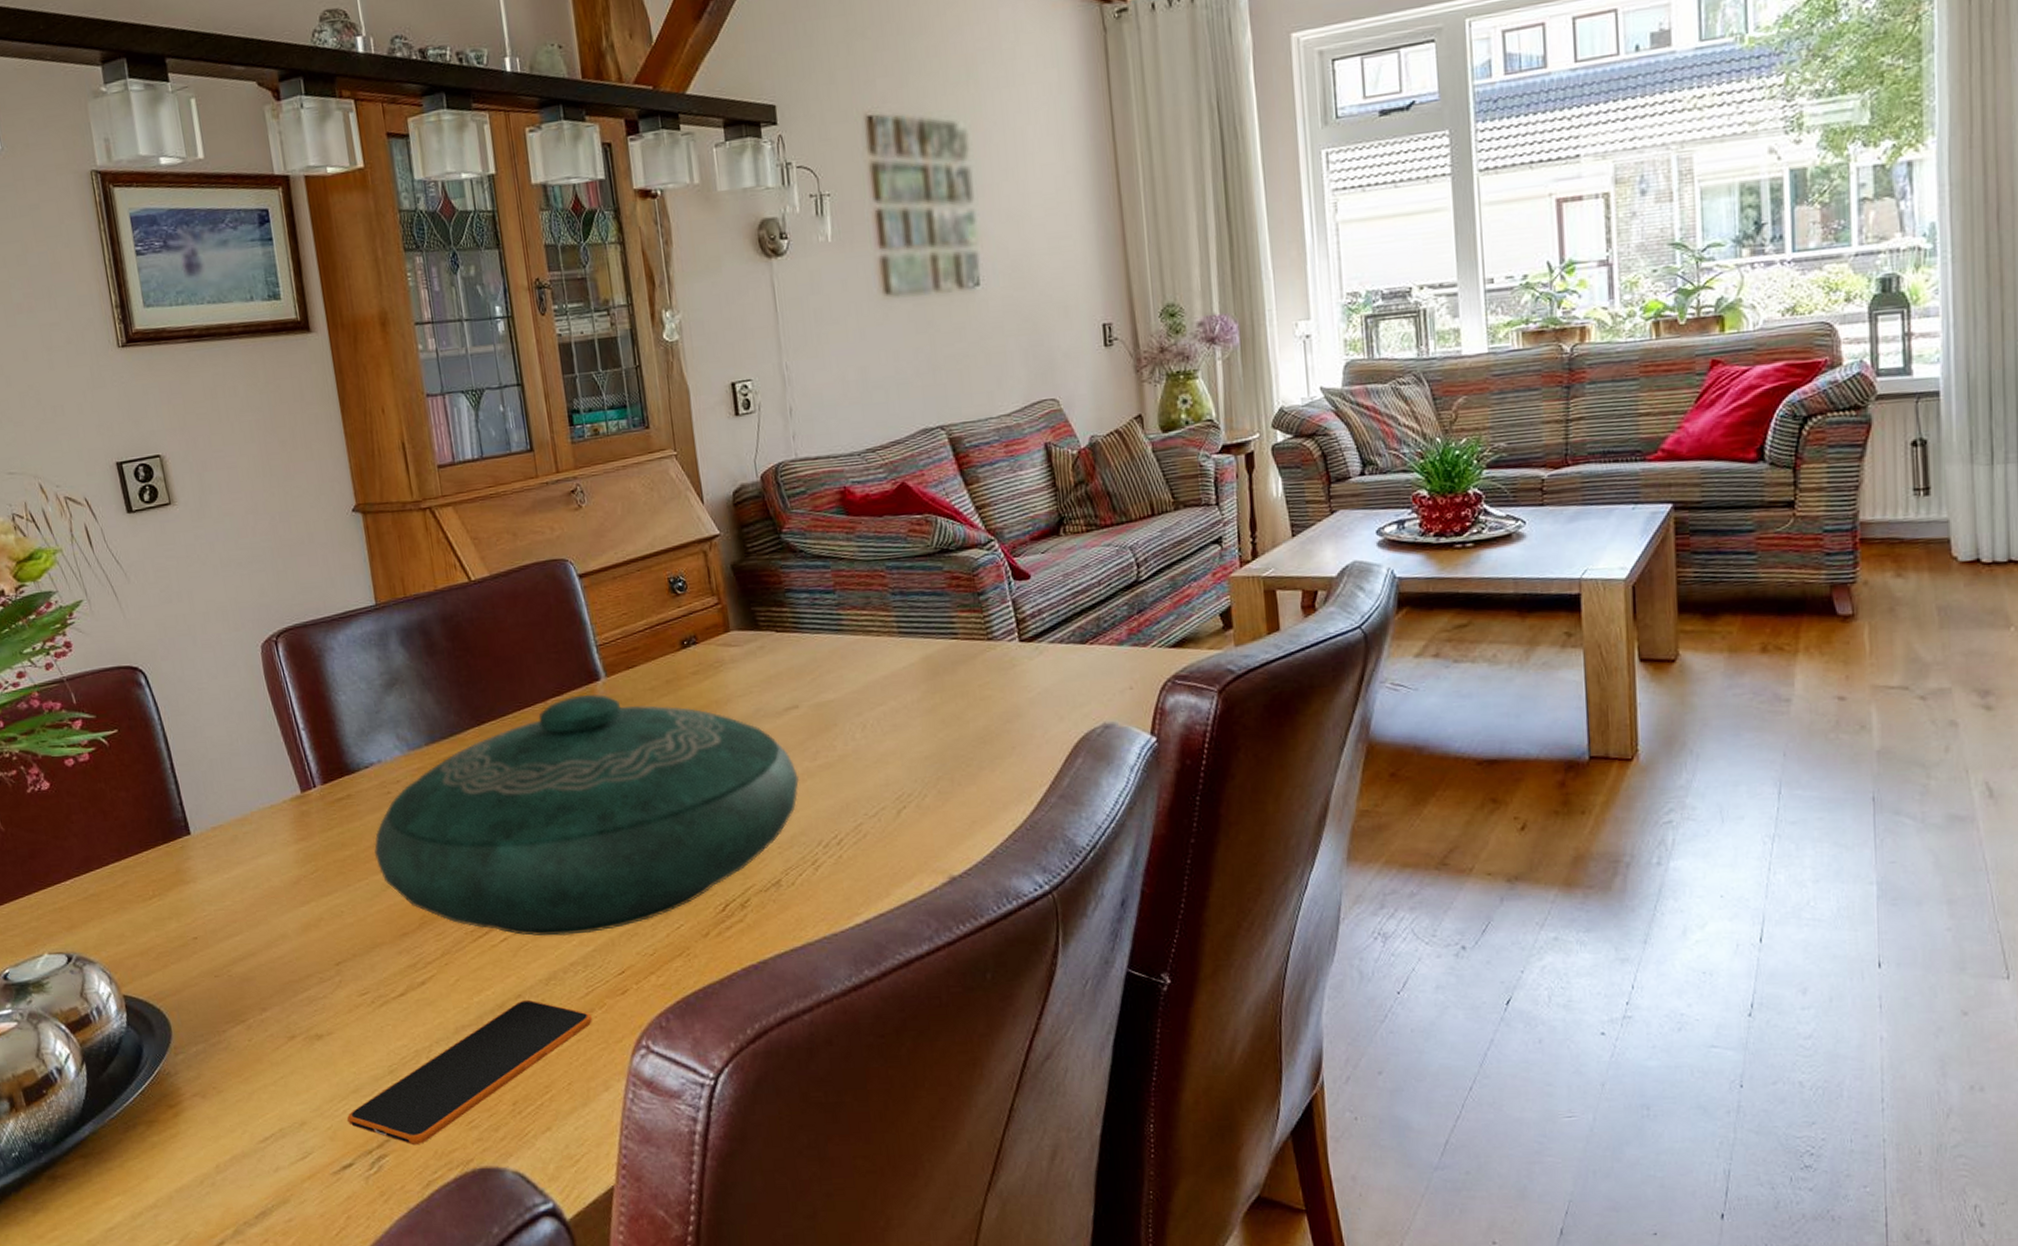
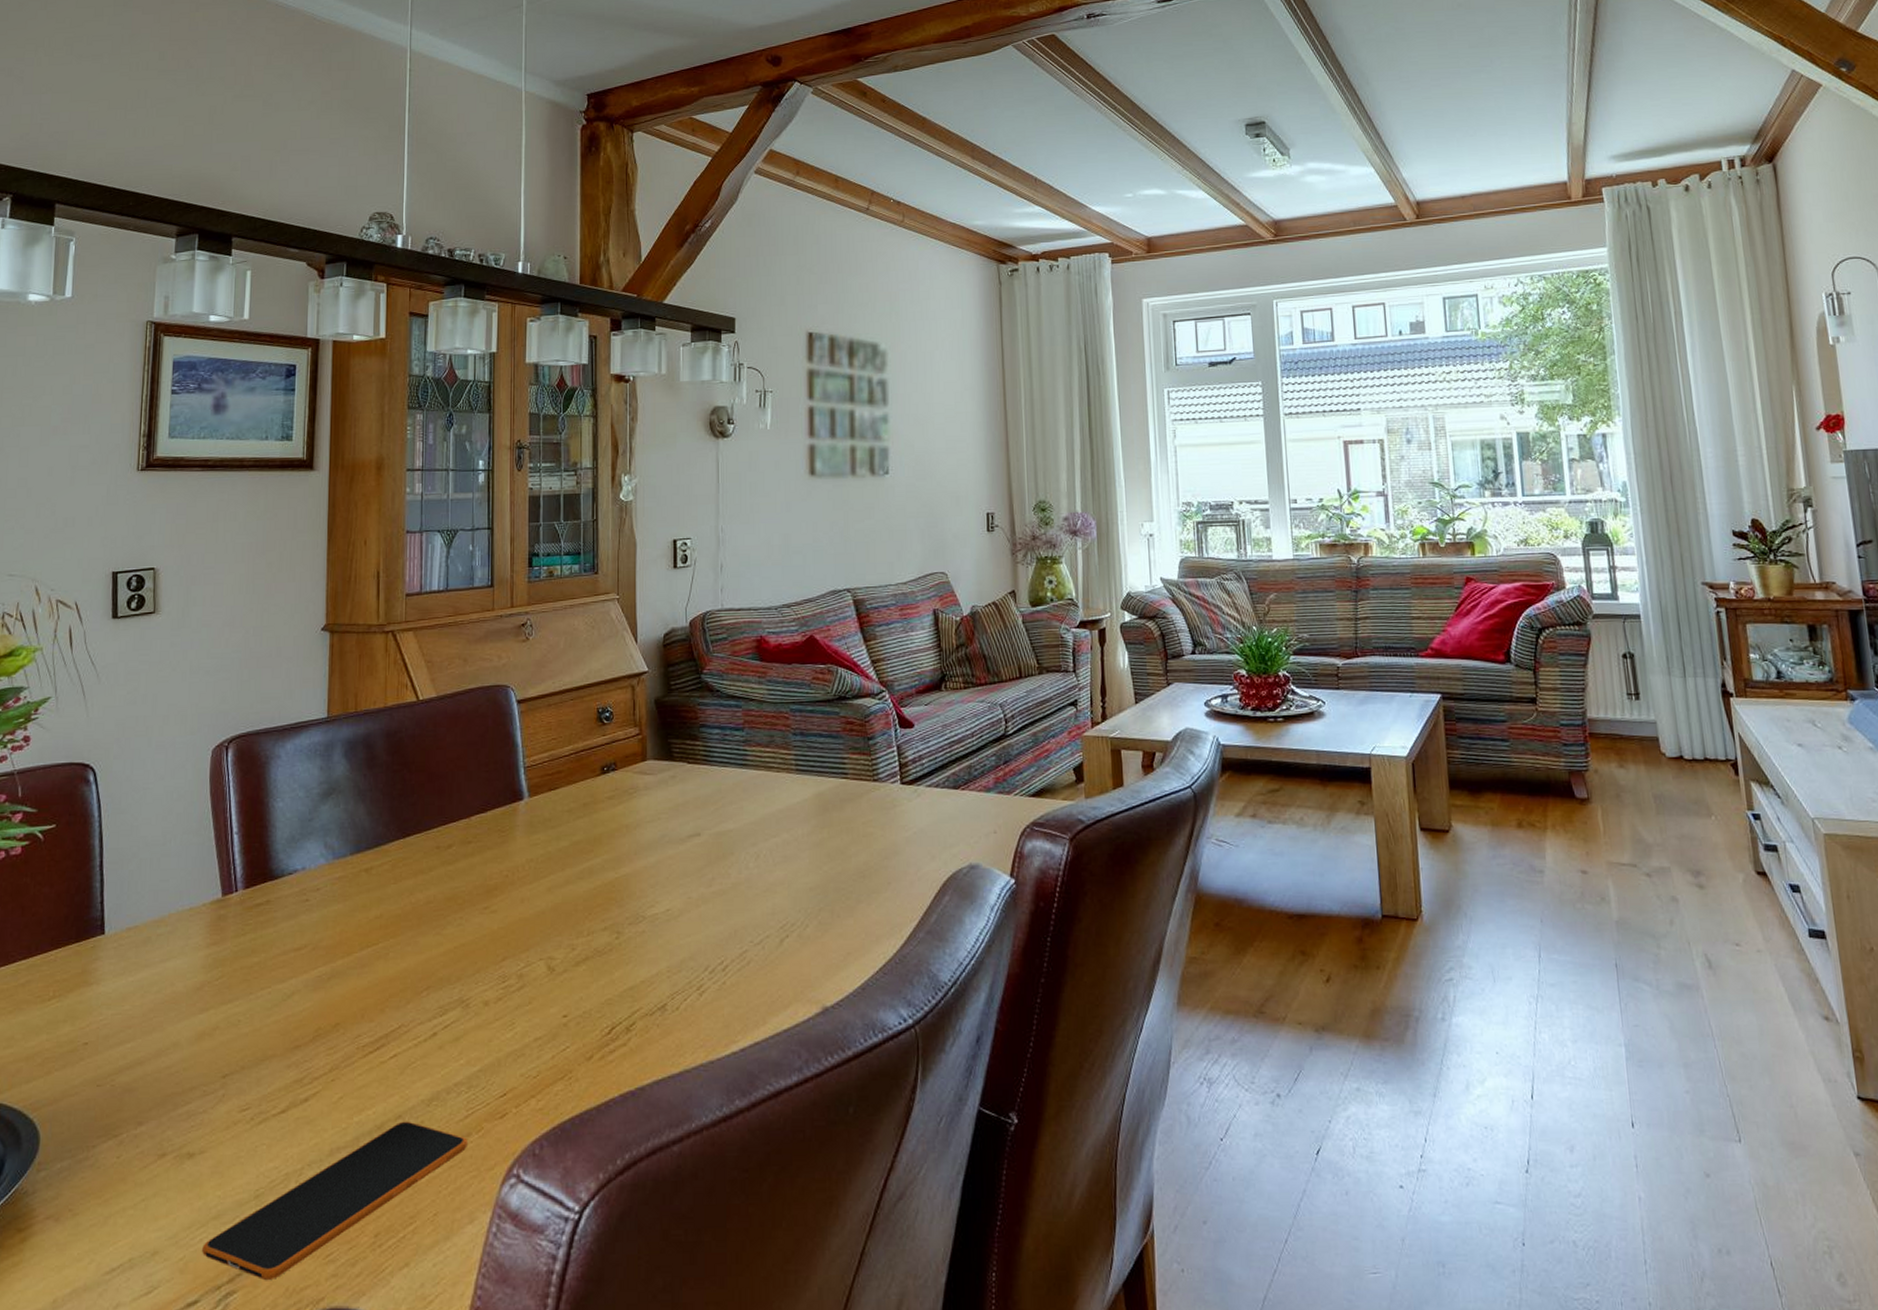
decorative bowl: present [374,693,800,937] -> none [281,812,695,1054]

